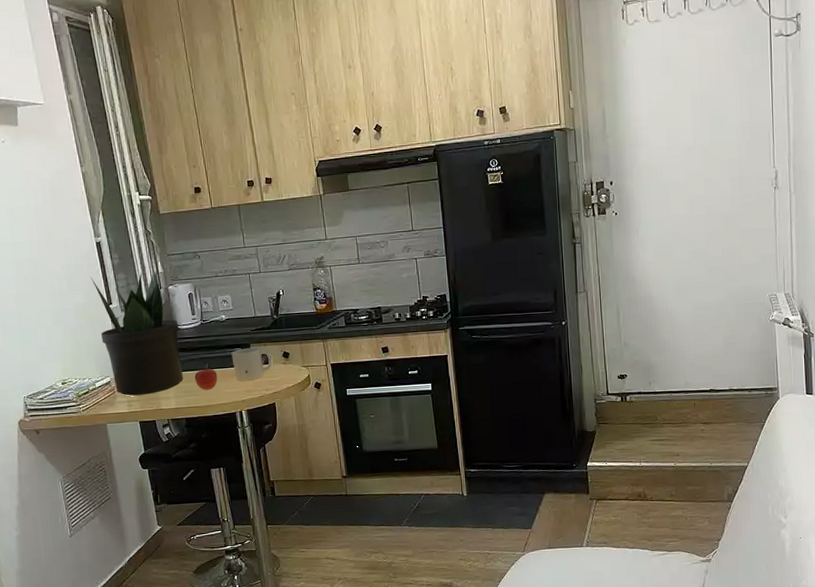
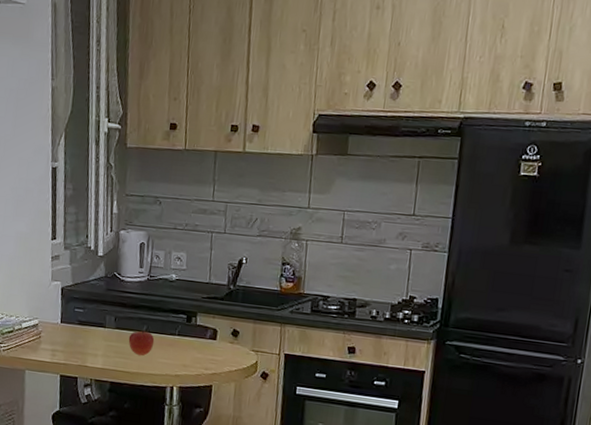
planter: present [91,271,184,396] -> none [37,206,123,348]
mug: present [231,347,273,382] -> none [173,316,219,356]

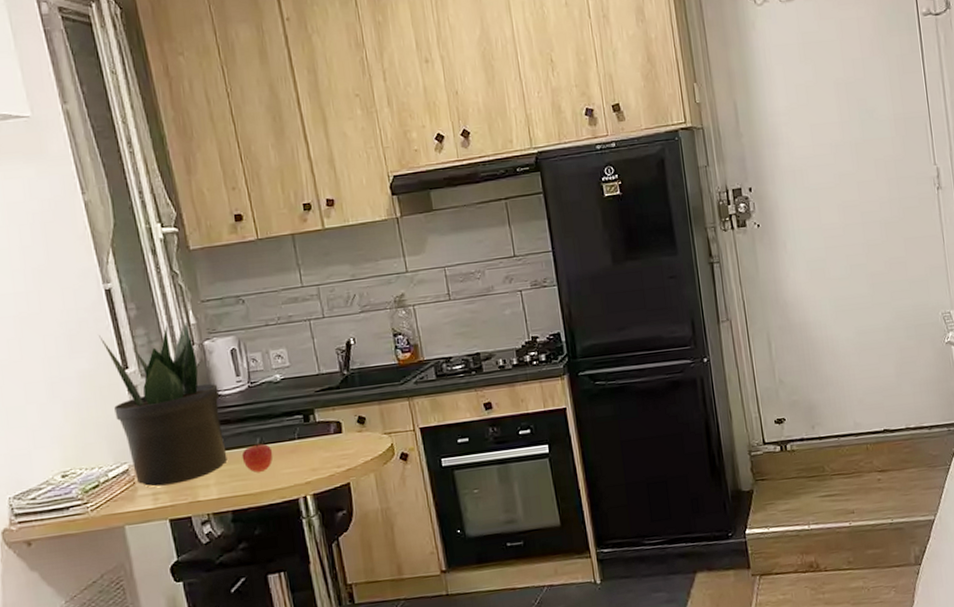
planter: none [37,206,123,348] -> present [99,323,228,487]

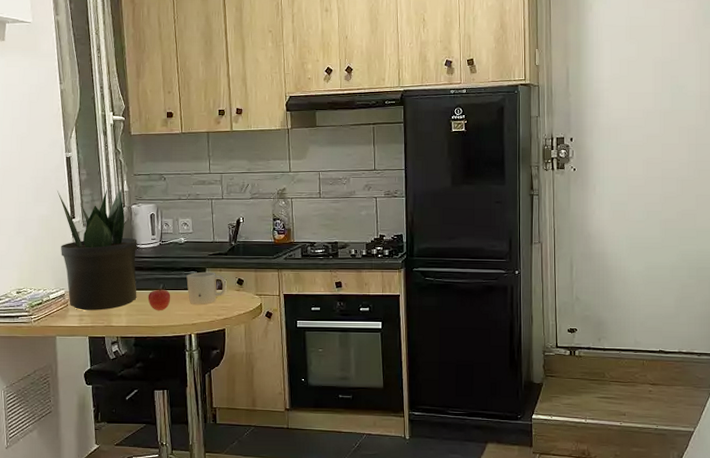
mug: none [289,412,345,459] -> present [186,271,227,306]

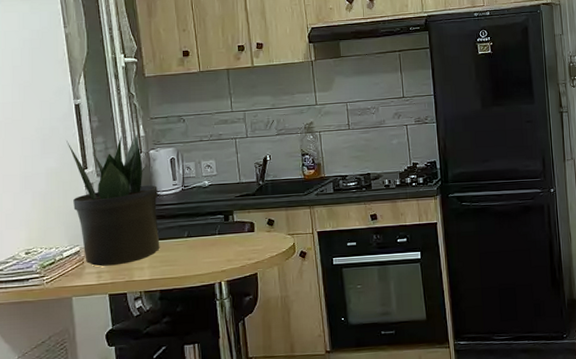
fruit: present [148,288,171,311] -> none [172,235,197,261]
mug: present [186,271,227,306] -> none [213,214,256,251]

